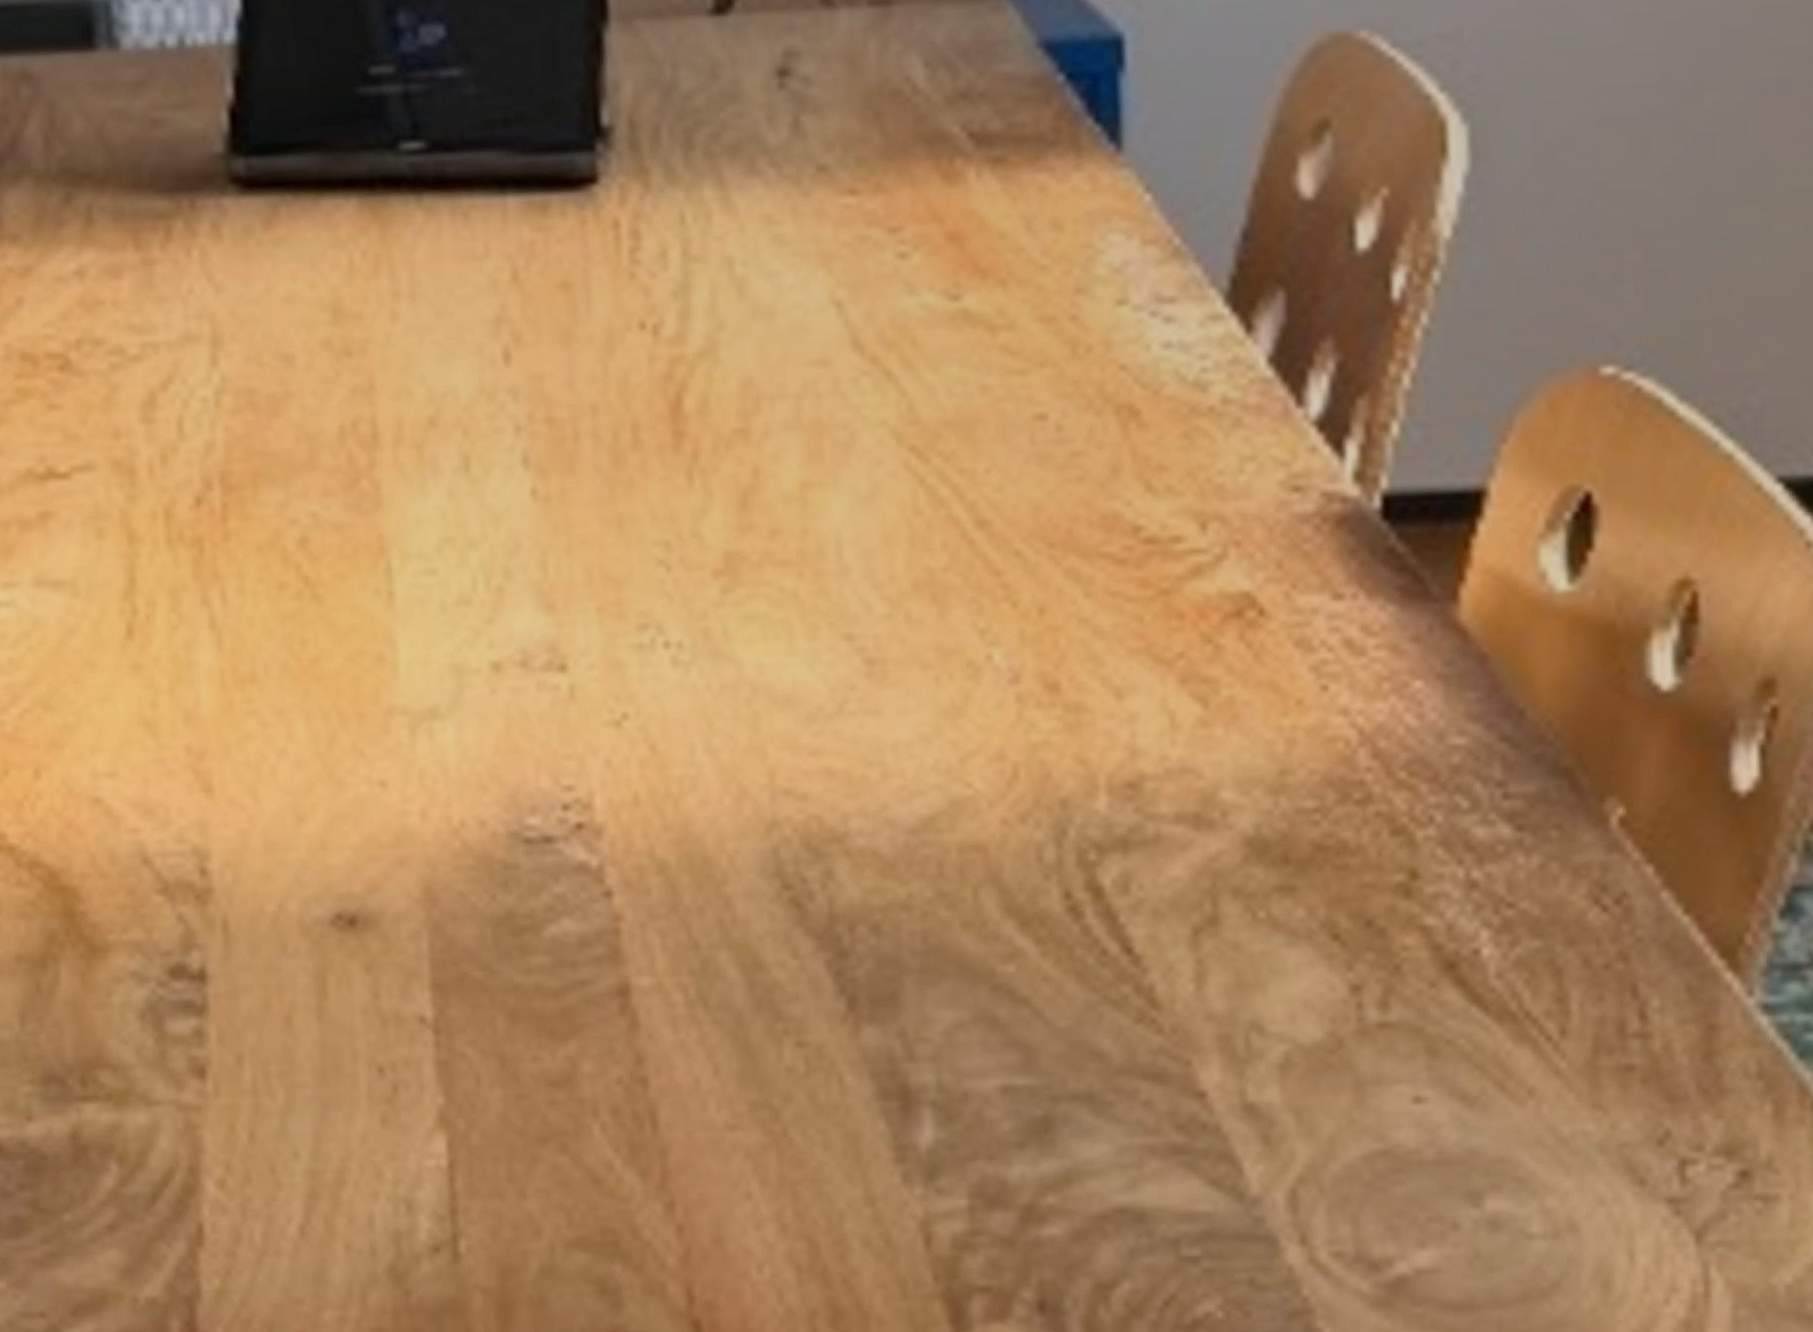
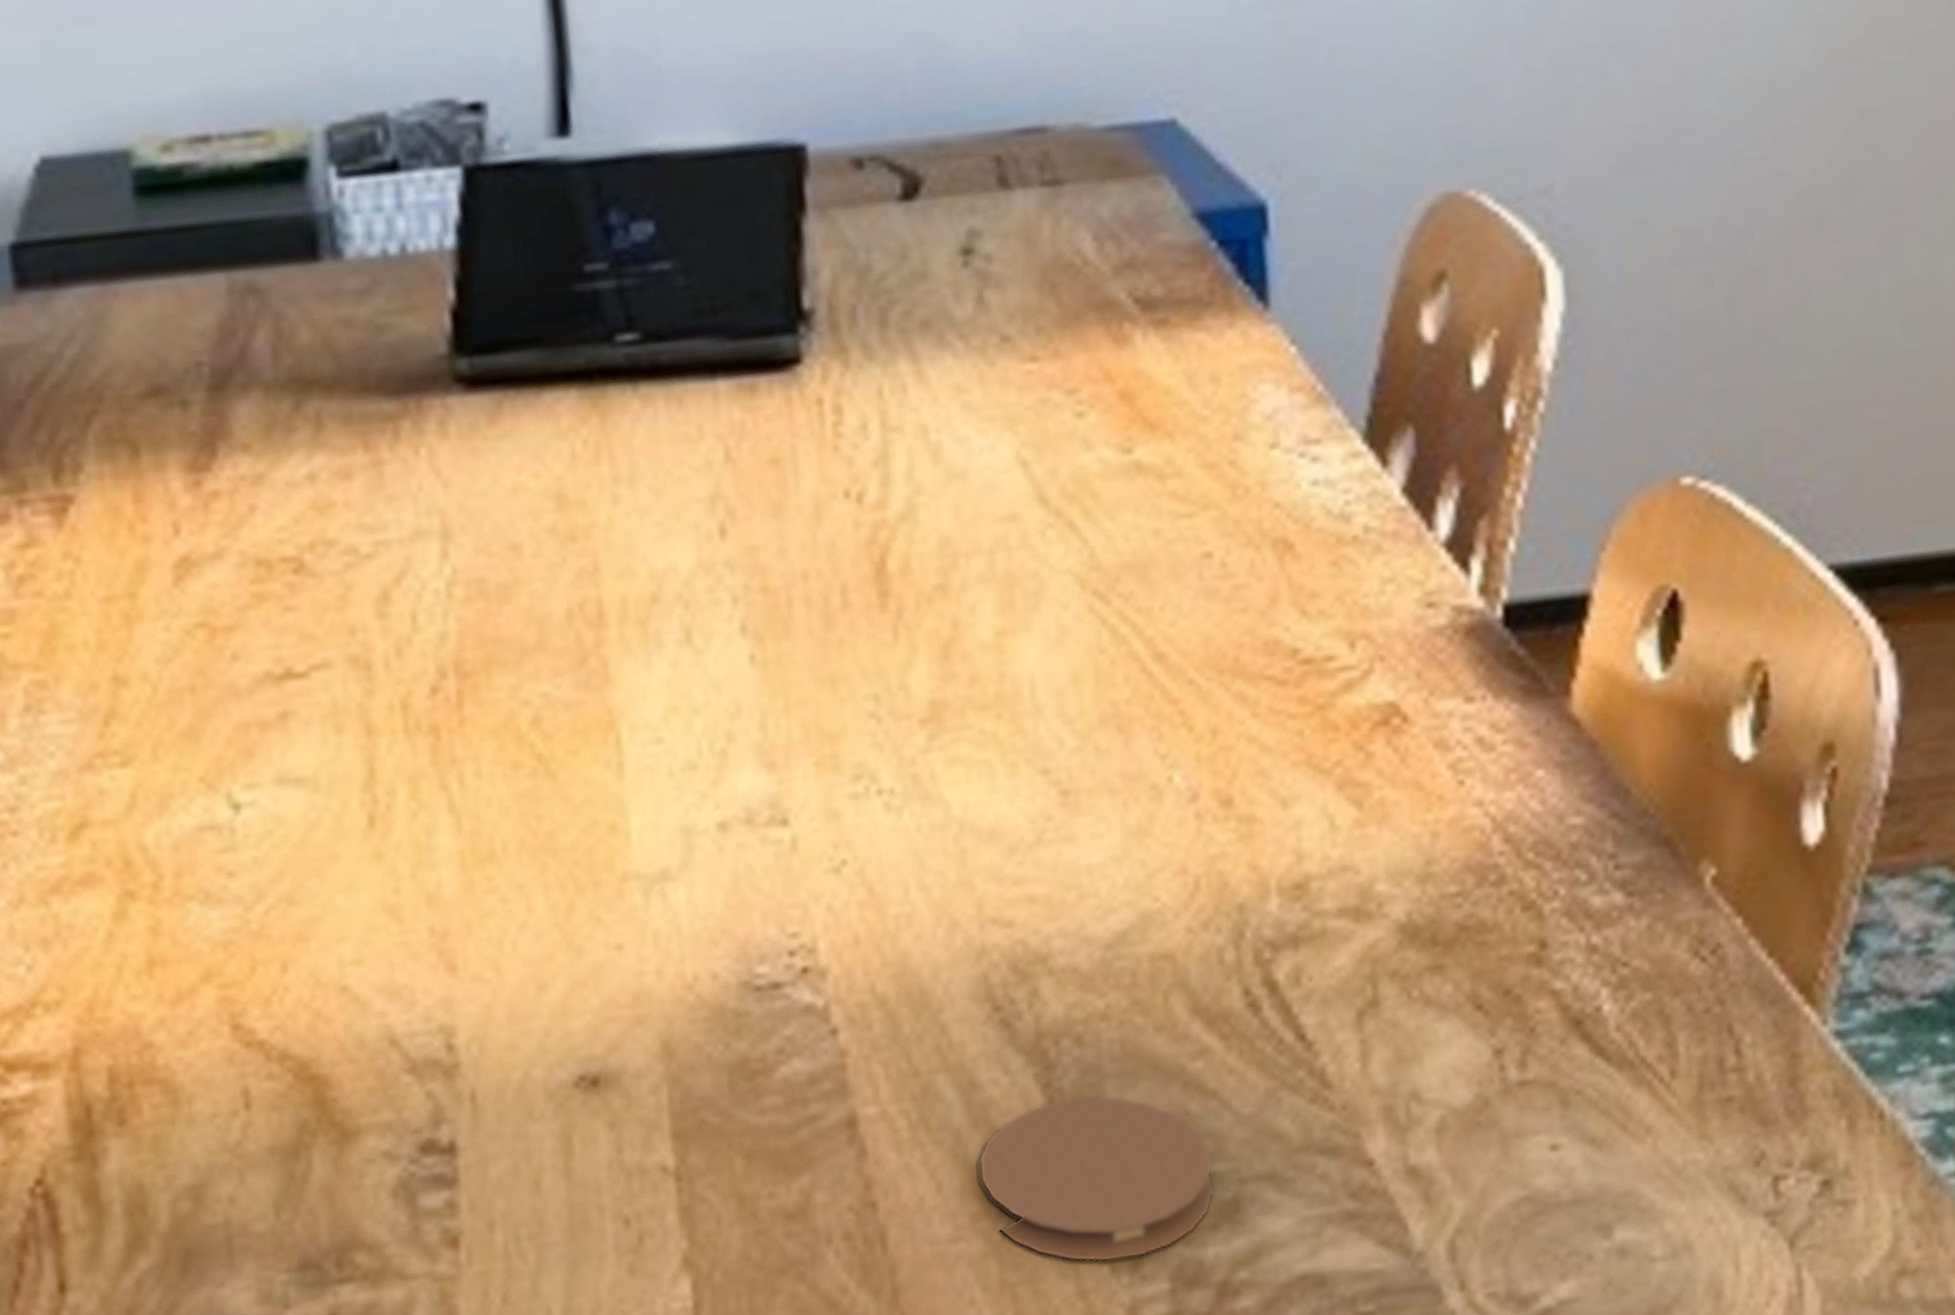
coaster: none [760,988,1023,1169] -> present [978,1095,1214,1263]

